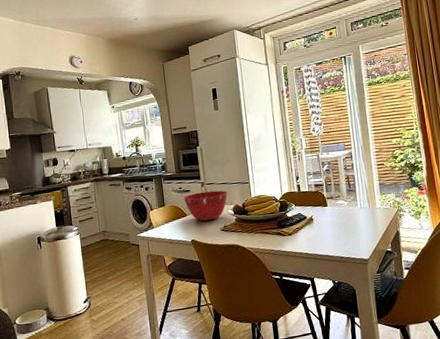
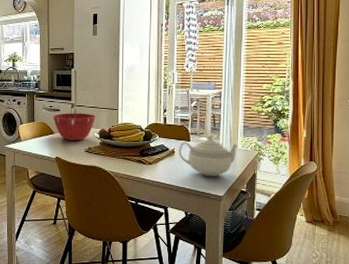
teapot: none [317,197,377,241] -> present [179,134,238,177]

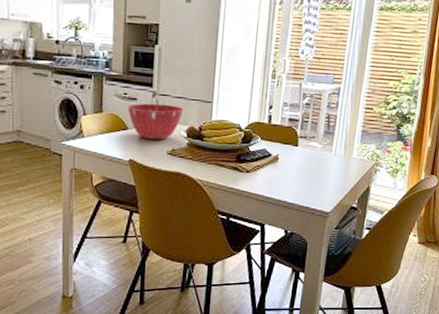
teapot: present [179,134,238,177] -> none [283,139,353,190]

